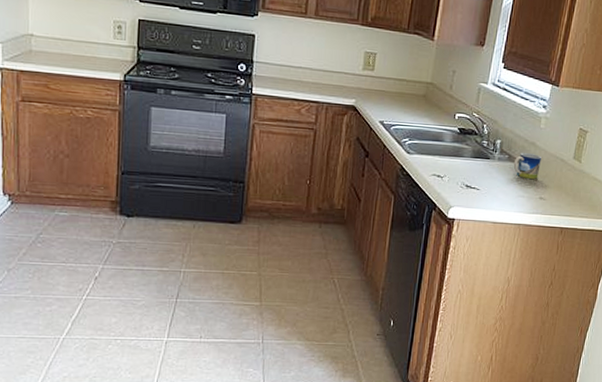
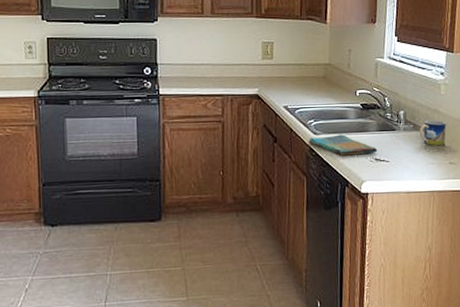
dish towel: none [400,156,469,179] -> present [308,134,377,156]

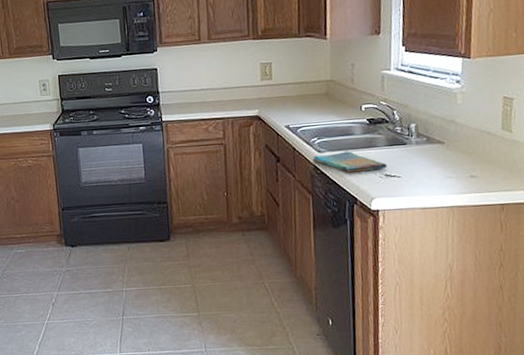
mug: present [419,119,446,145] -> none [433,131,465,158]

